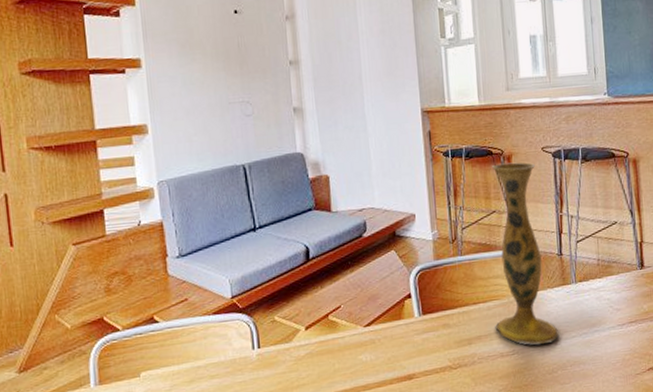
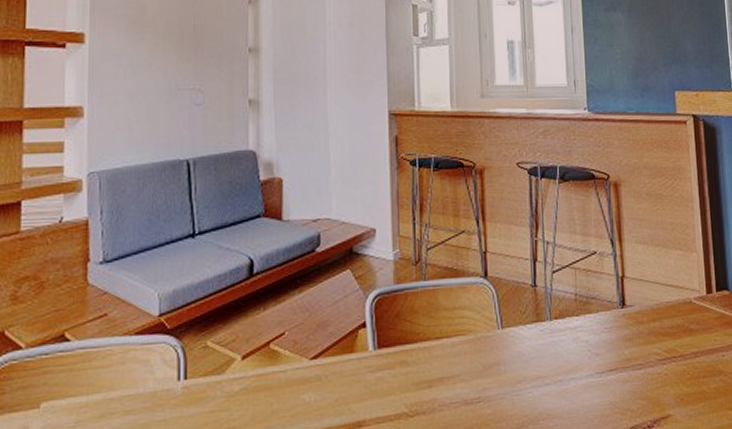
vase: present [492,162,560,345] -> none [459,177,532,392]

